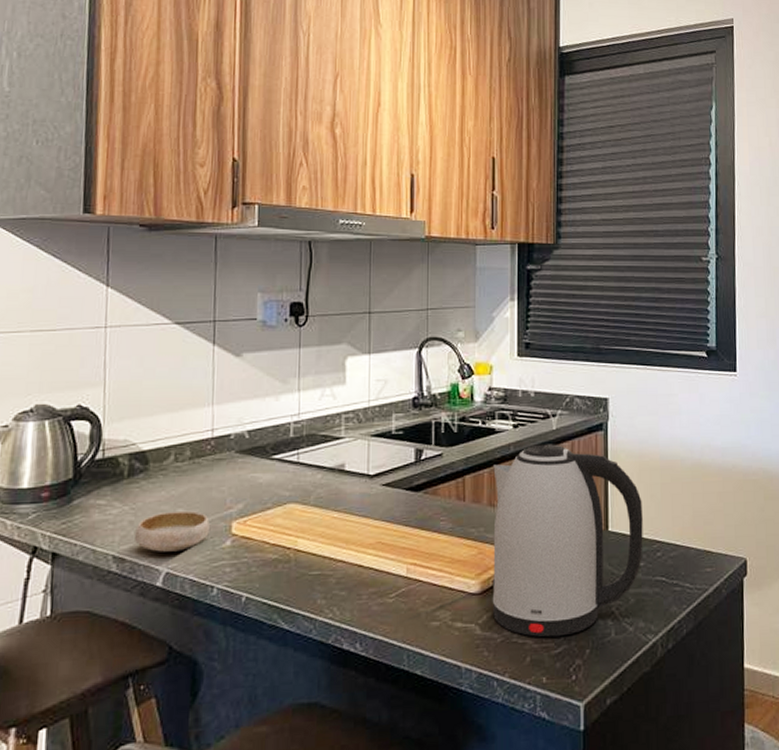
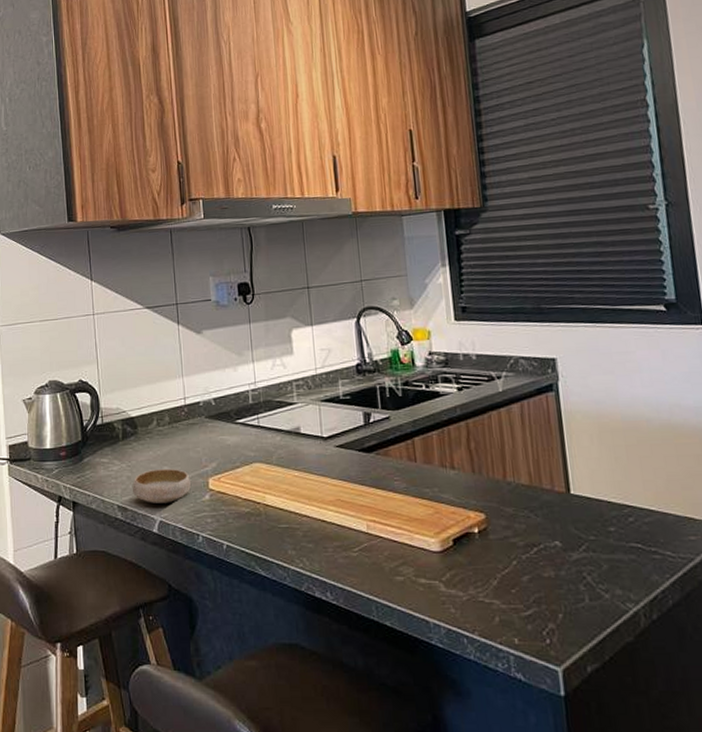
kettle: present [492,444,643,638] -> none [441,406,612,599]

